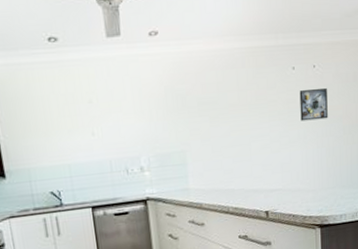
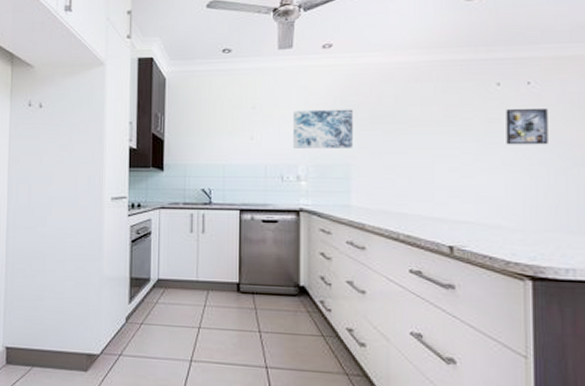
wall art: none [129,98,186,141] -> present [292,109,353,148]

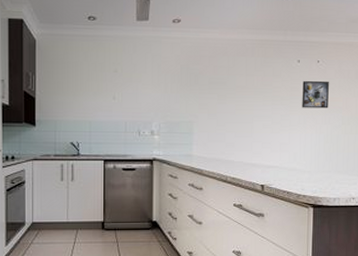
wall art: present [292,109,353,148] -> none [148,75,195,108]

